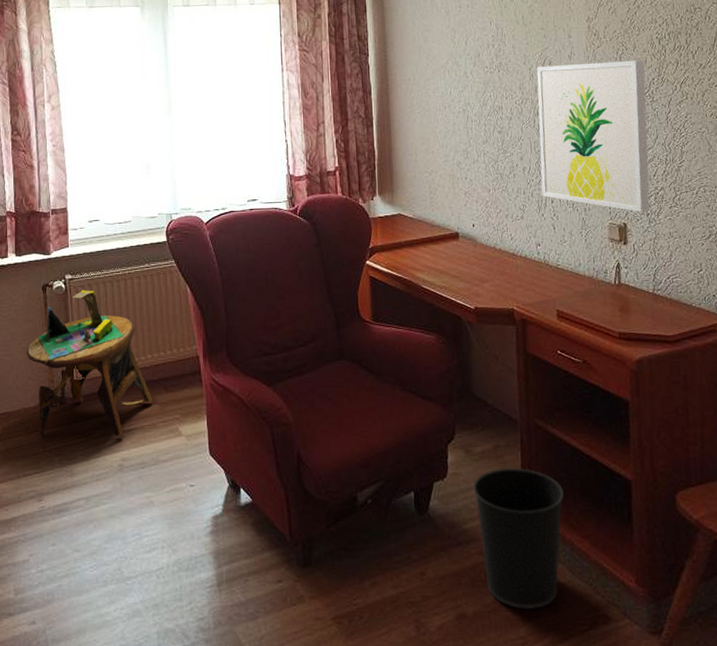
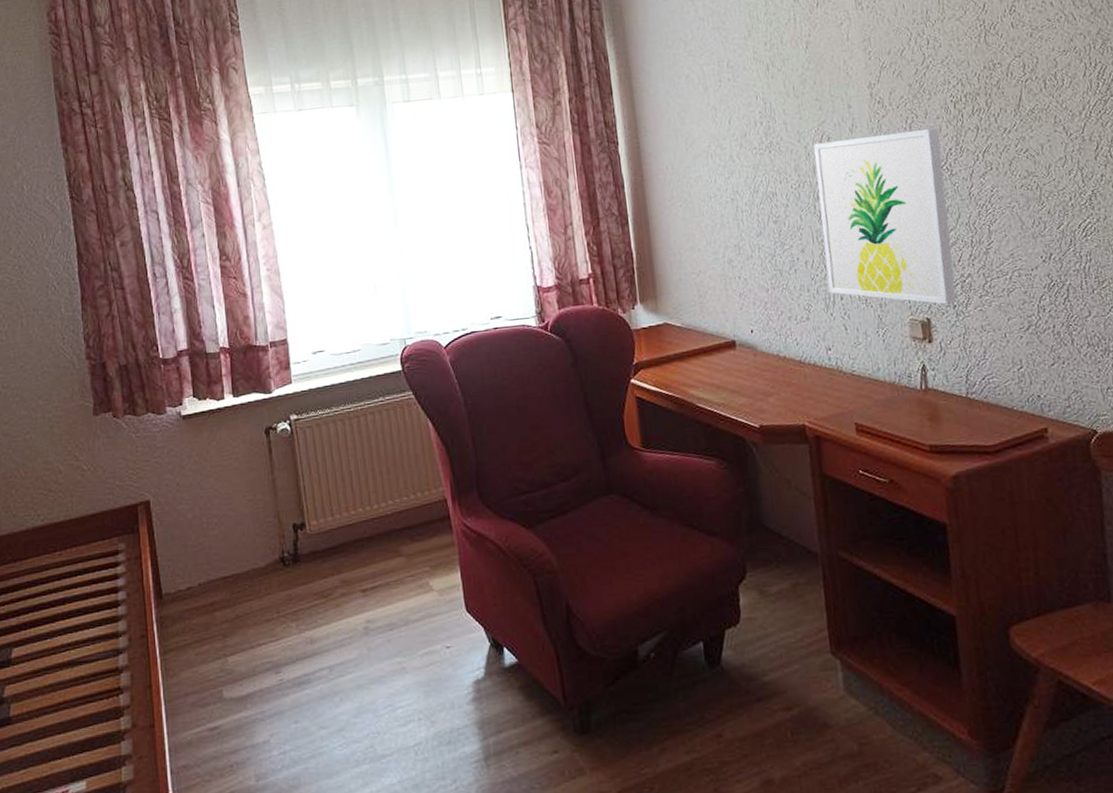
side table: present [26,290,153,437] -> none [251,431,398,600]
wastebasket: present [473,467,564,610] -> none [770,608,878,772]

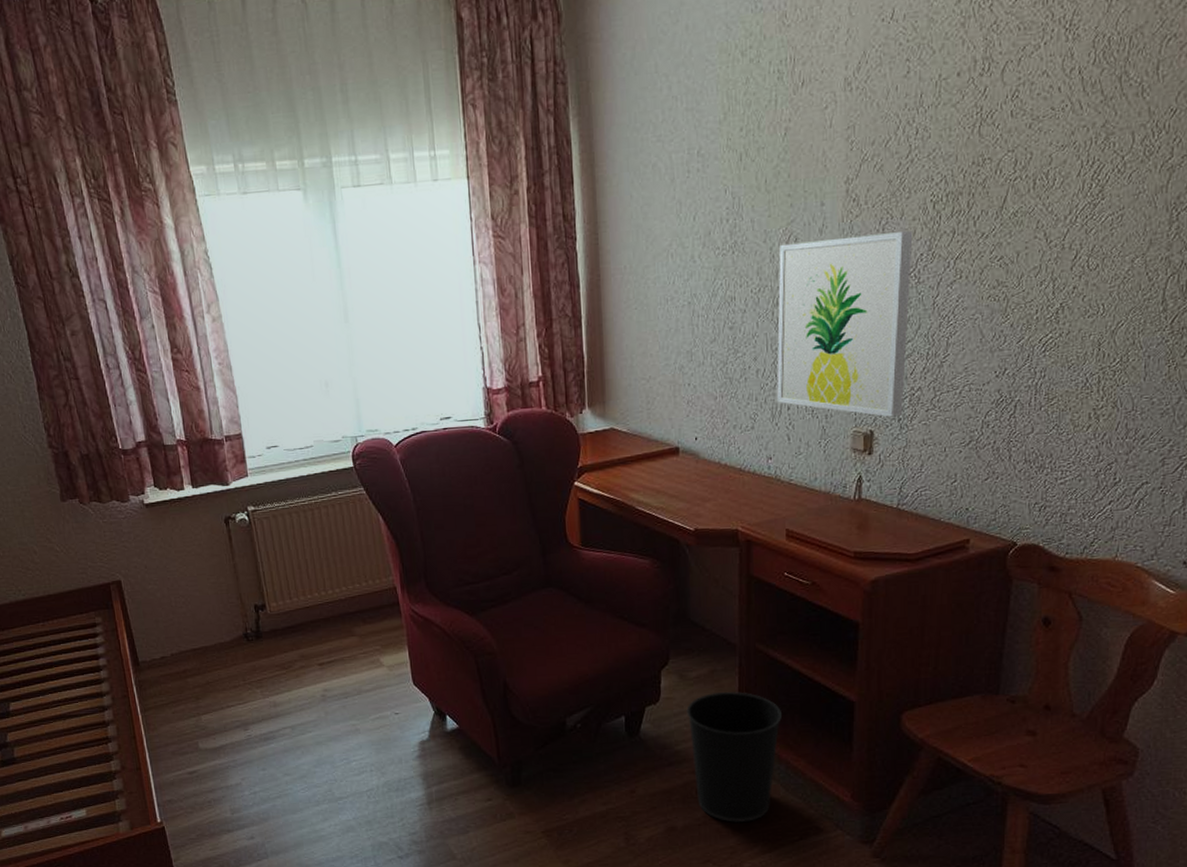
wastebasket: none [770,608,878,772] -> present [686,691,783,823]

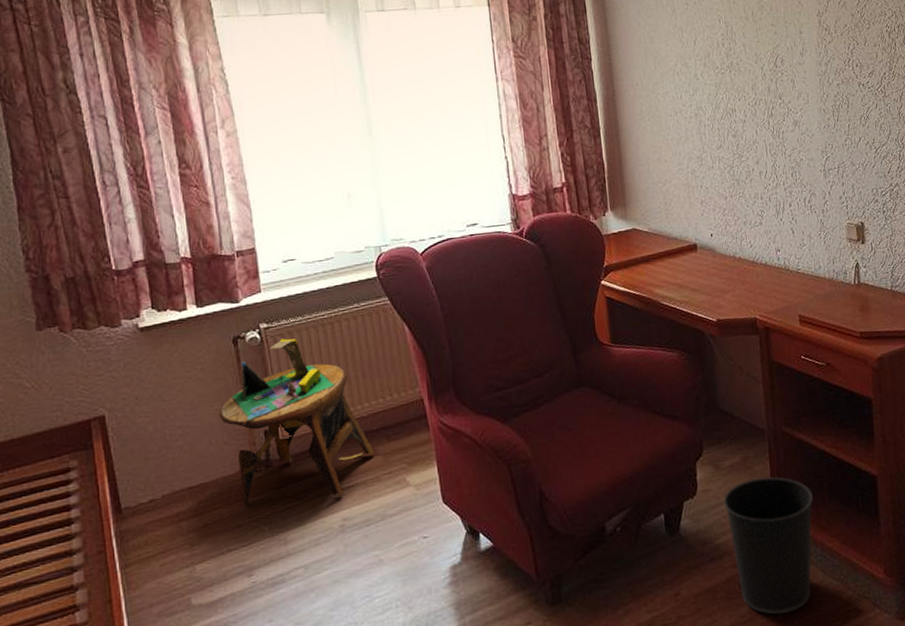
side table: none [215,522,351,670] -> present [219,338,374,506]
wall art: present [777,231,913,417] -> none [769,55,886,210]

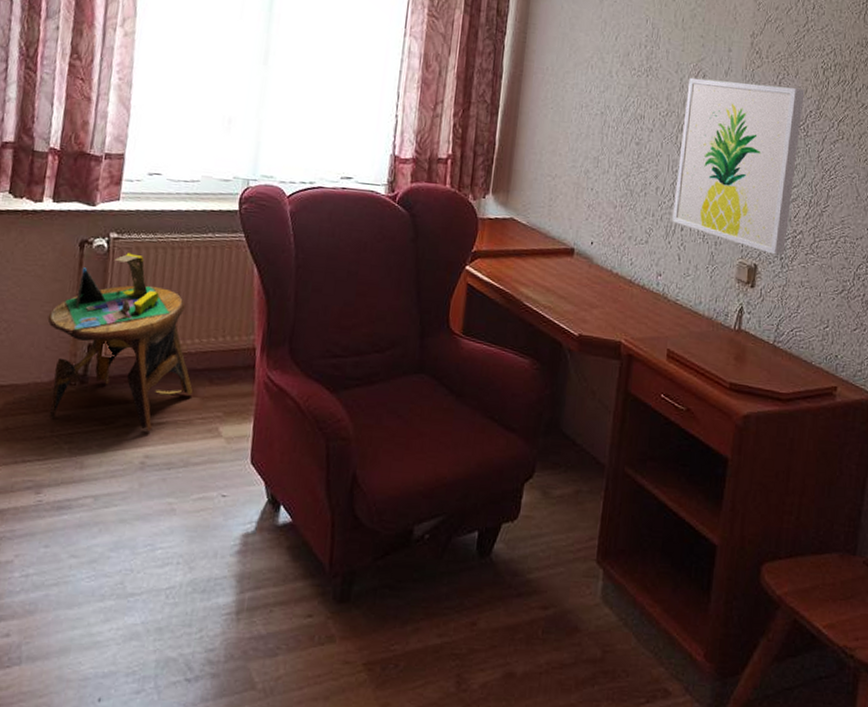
wastebasket: present [723,477,814,615] -> none [543,516,644,676]
wall art: none [769,55,886,210] -> present [672,77,805,256]

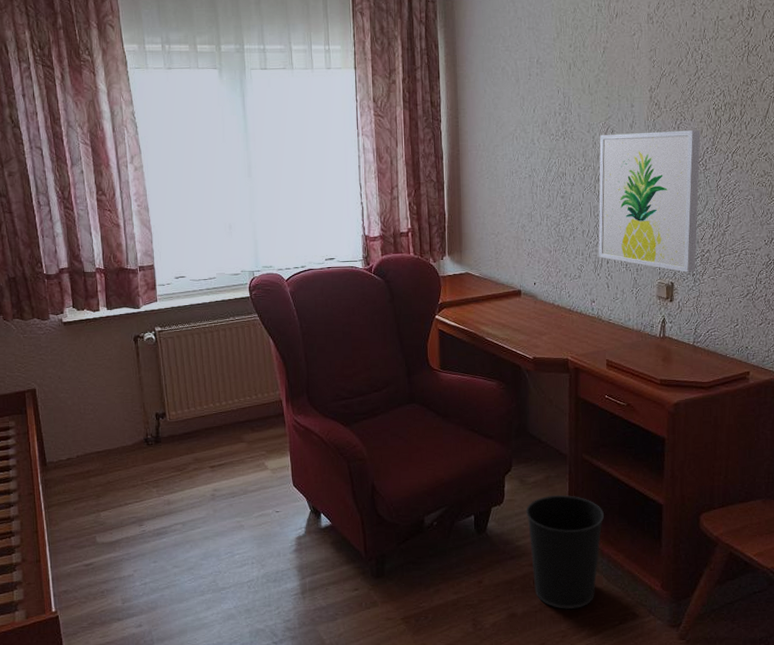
side table: present [47,253,194,431] -> none [121,341,241,471]
wastebasket: none [543,516,644,676] -> present [526,494,605,610]

